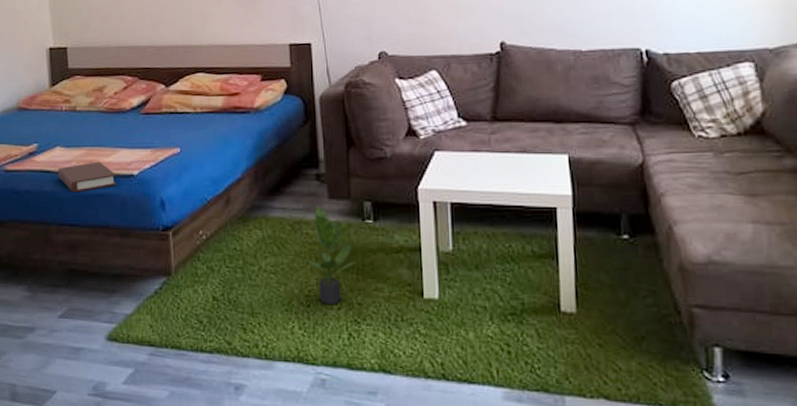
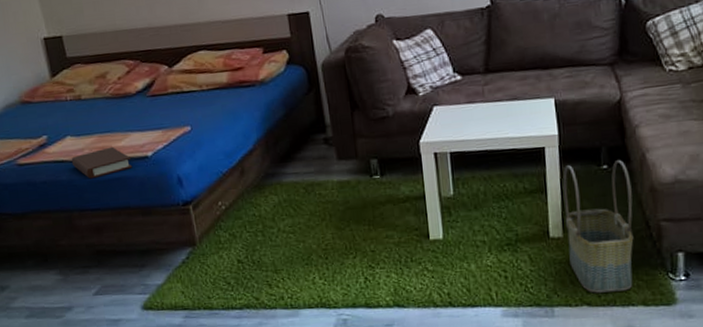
potted plant: present [306,205,356,304] -> none [320,166,367,255]
basket: none [577,231,661,387] -> present [563,160,634,293]

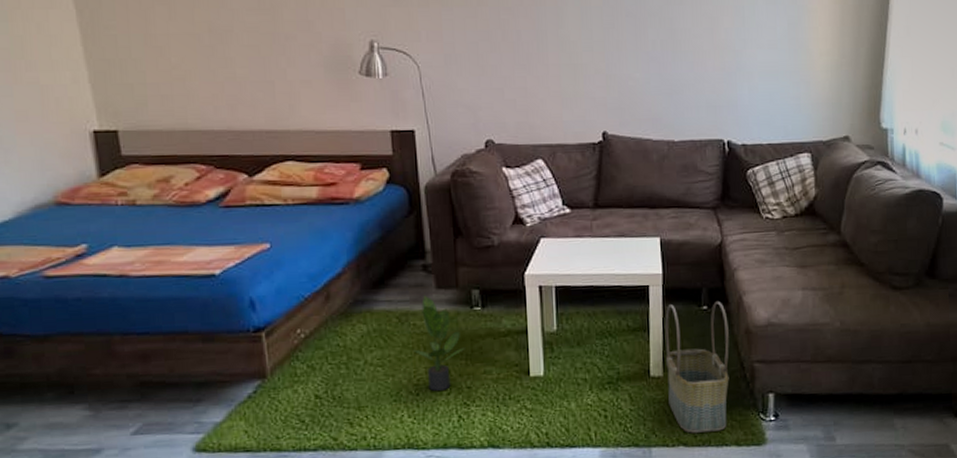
book: present [71,146,133,179] -> none [116,261,195,298]
potted plant: none [320,166,367,255] -> present [414,295,465,391]

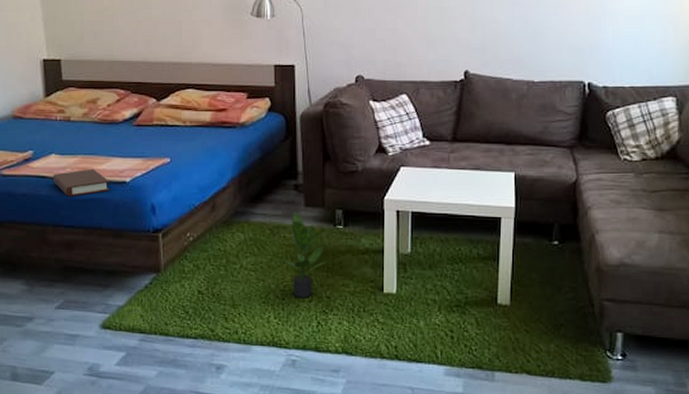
book: none [116,261,195,298] -> present [52,168,110,197]
basket: present [665,302,729,434] -> none [513,237,579,364]

